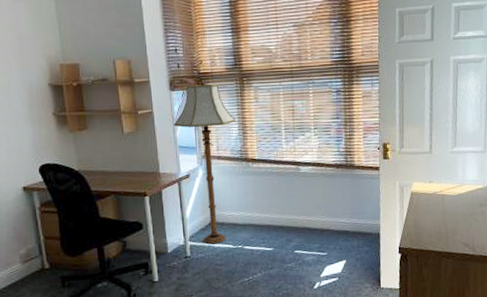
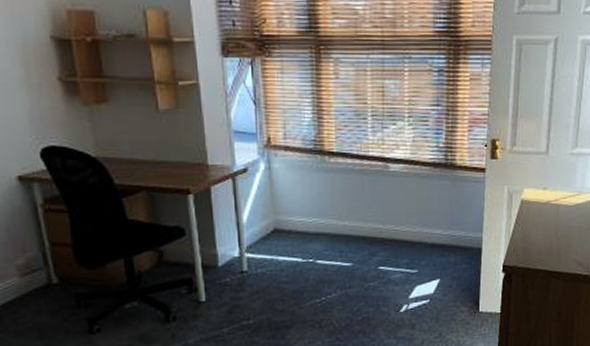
floor lamp: present [174,79,236,244] -> none [227,44,309,257]

